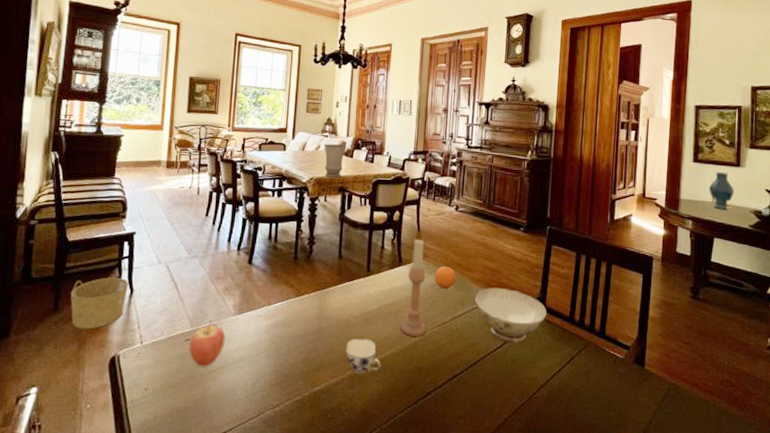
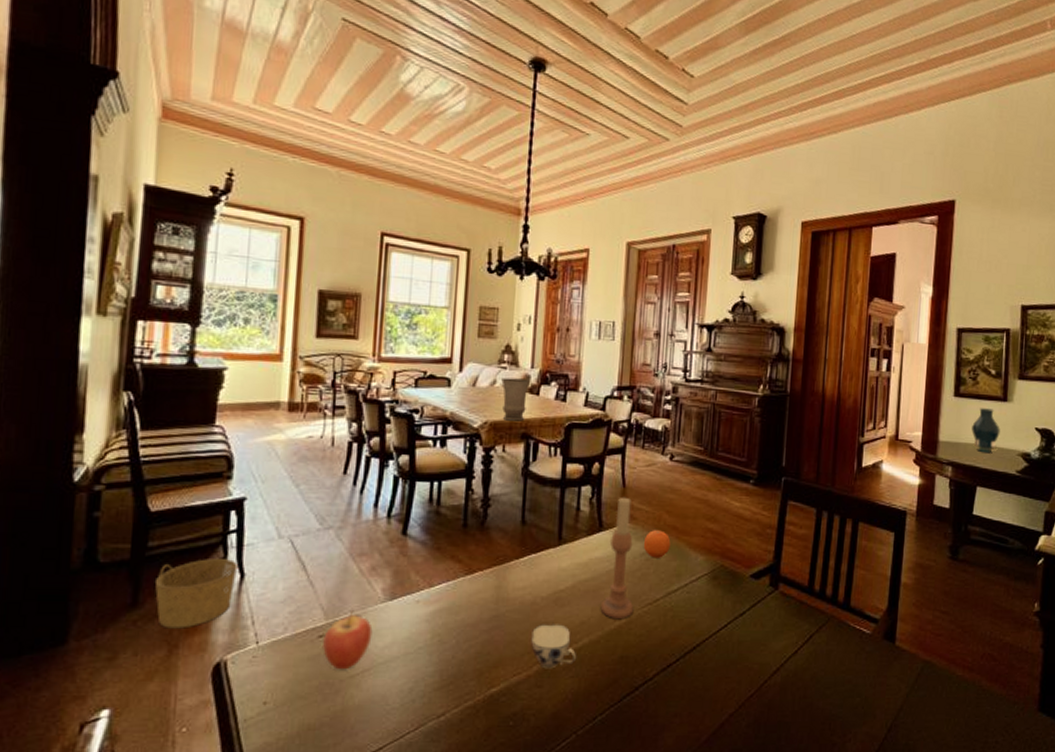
ceramic bowl: present [474,287,547,344] -> none [693,554,781,622]

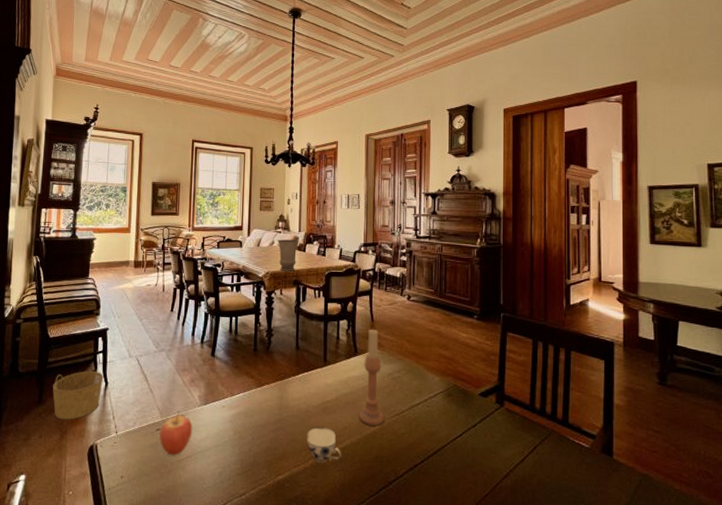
fruit: present [643,530,671,558] -> none [390,355,412,378]
vase: present [972,408,1000,454] -> none [669,253,697,292]

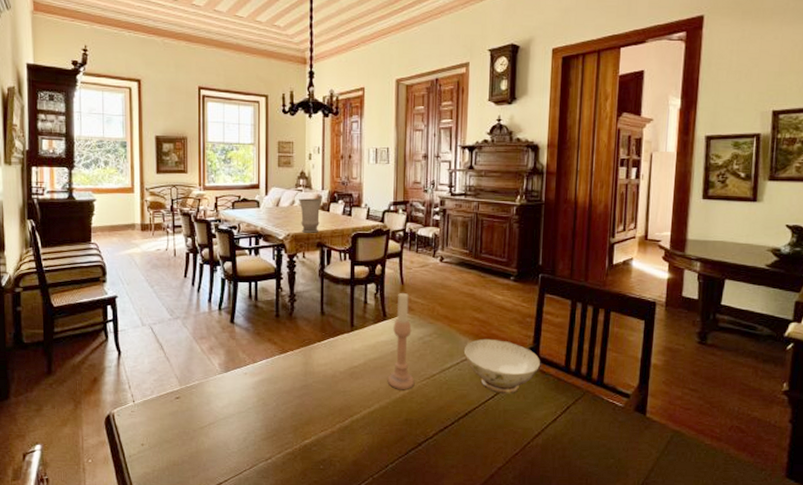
basket: present [52,371,103,420] -> none [61,341,116,390]
fruit: present [158,410,193,456] -> none [178,378,214,423]
teacup: present [307,426,342,463] -> none [334,391,371,427]
ceramic bowl: none [431,375,505,433] -> present [463,338,540,394]

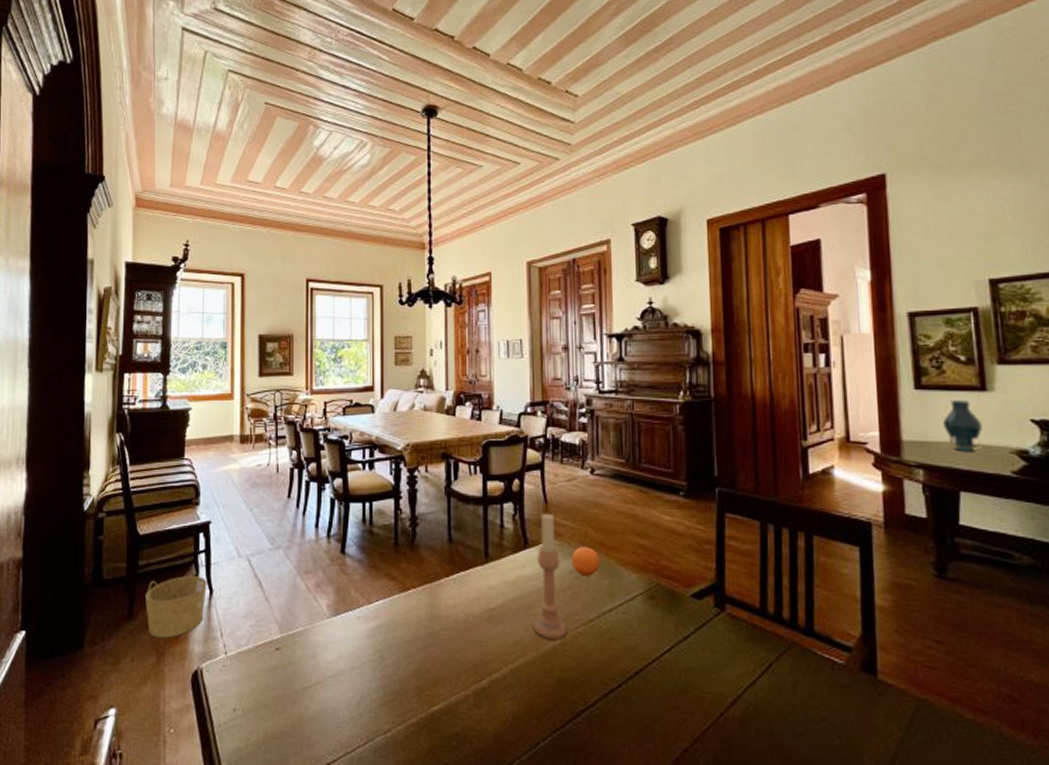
basket: none [61,341,116,390] -> present [144,576,207,639]
vase: present [299,198,322,233] -> none [419,401,447,442]
fruit: none [420,319,444,342] -> present [571,547,600,576]
ceramic bowl: present [463,338,540,394] -> none [627,571,727,646]
vase: none [720,208,750,250] -> present [943,400,983,452]

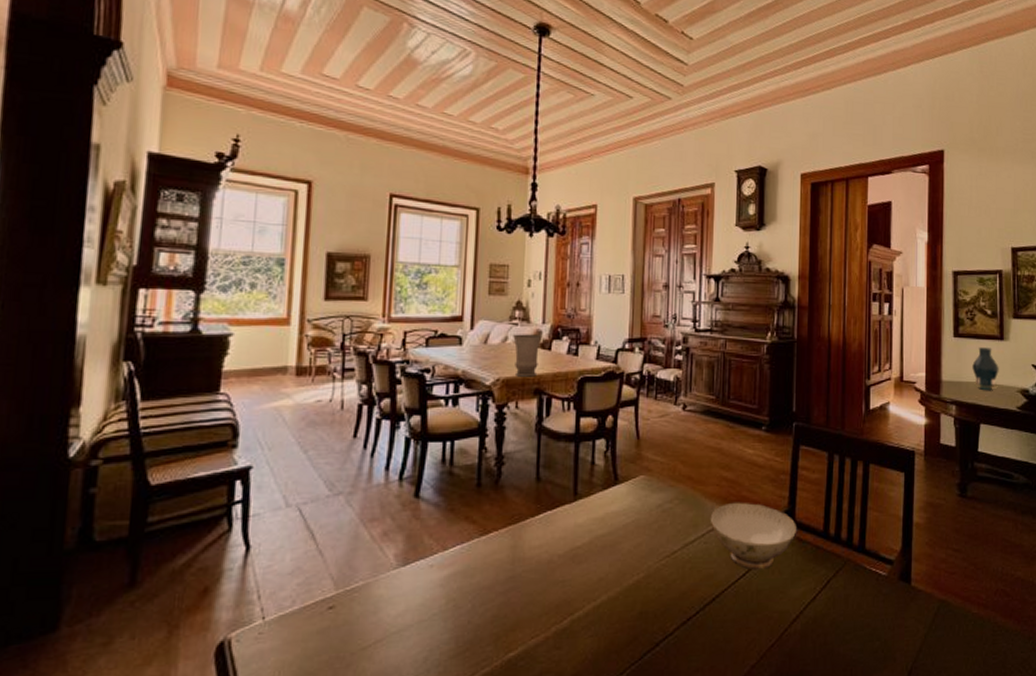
basket: present [144,576,207,639] -> none [154,531,243,608]
vase: none [419,401,447,442] -> present [513,334,543,377]
candlestick: present [533,513,566,639] -> none [618,449,651,573]
fruit: present [571,547,600,576] -> none [659,481,686,510]
ceramic bowl: none [627,571,727,646] -> present [710,502,796,570]

